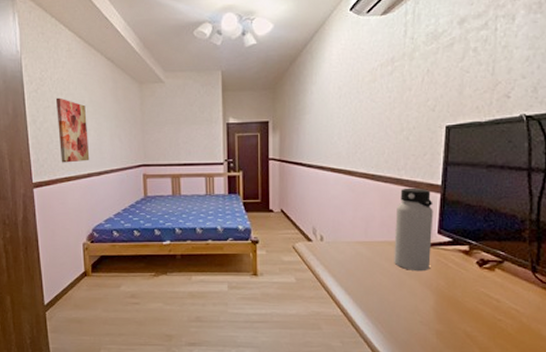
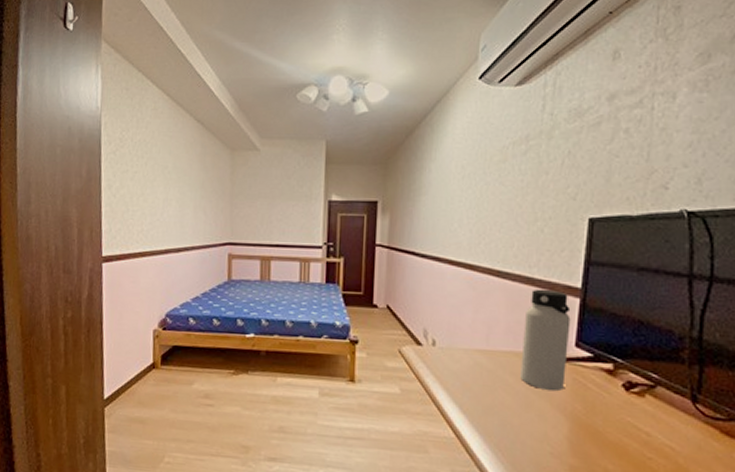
wall art: present [55,97,90,163] -> none [135,161,169,236]

